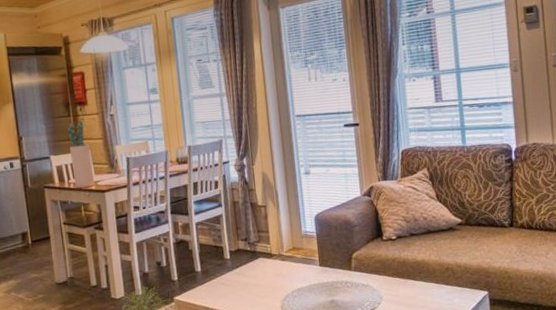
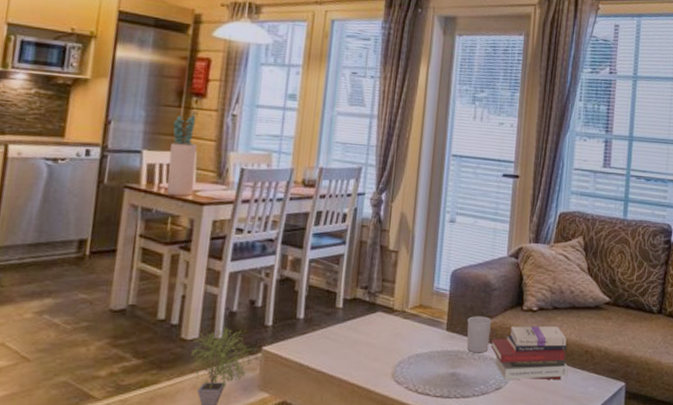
candle holder: none [336,250,359,282] -> present [466,316,492,353]
books: none [359,250,433,302] -> present [491,326,568,380]

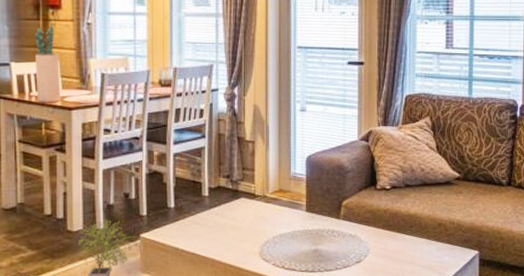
candle holder: present [466,316,492,353] -> none [325,197,348,231]
books: present [491,326,568,380] -> none [348,203,423,254]

